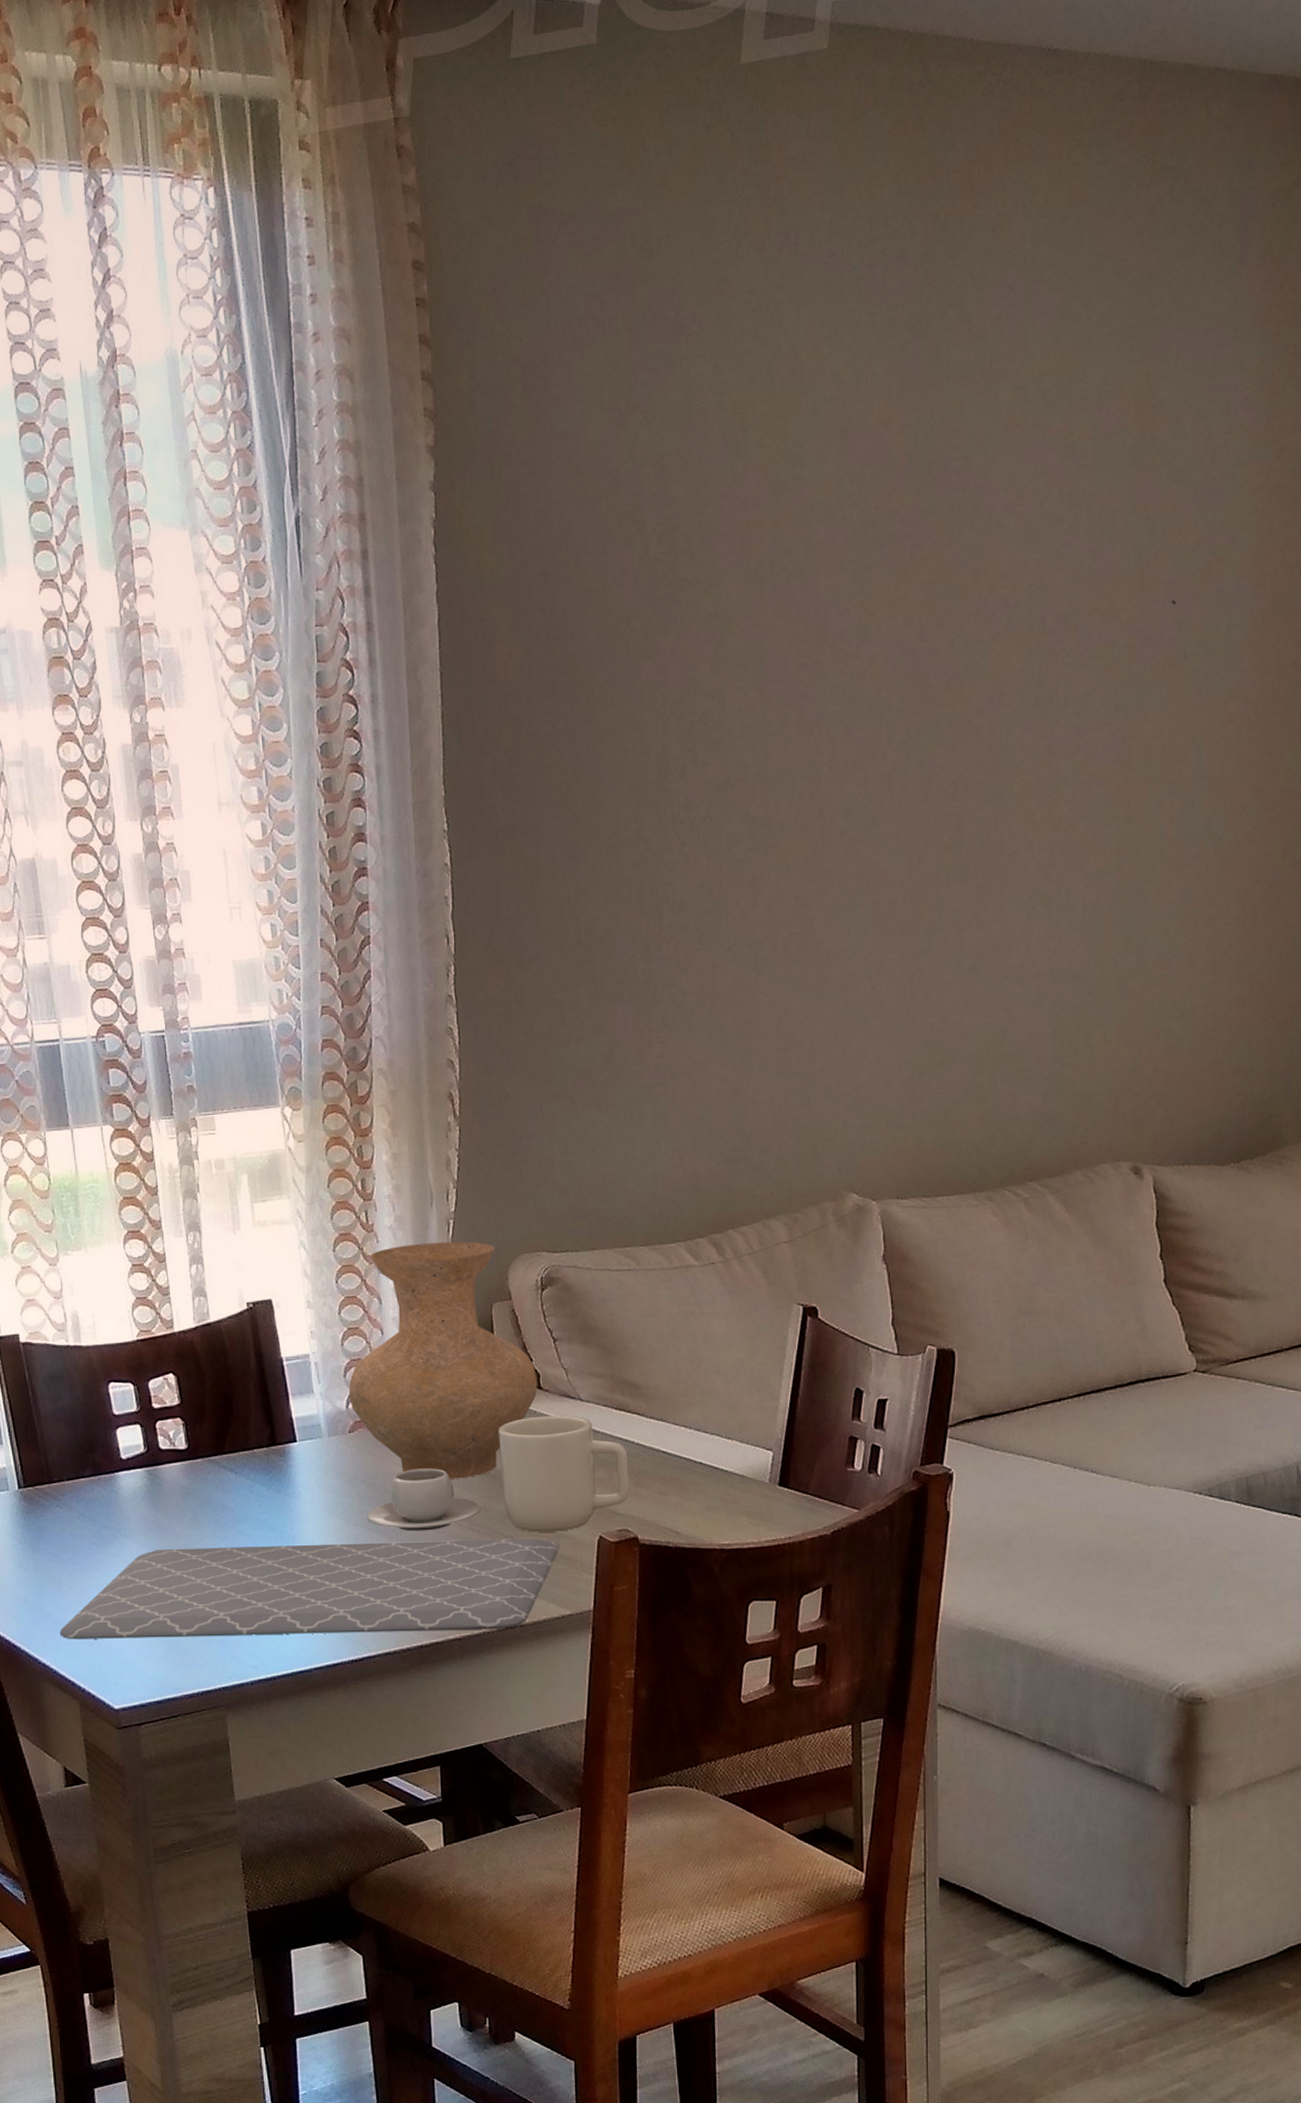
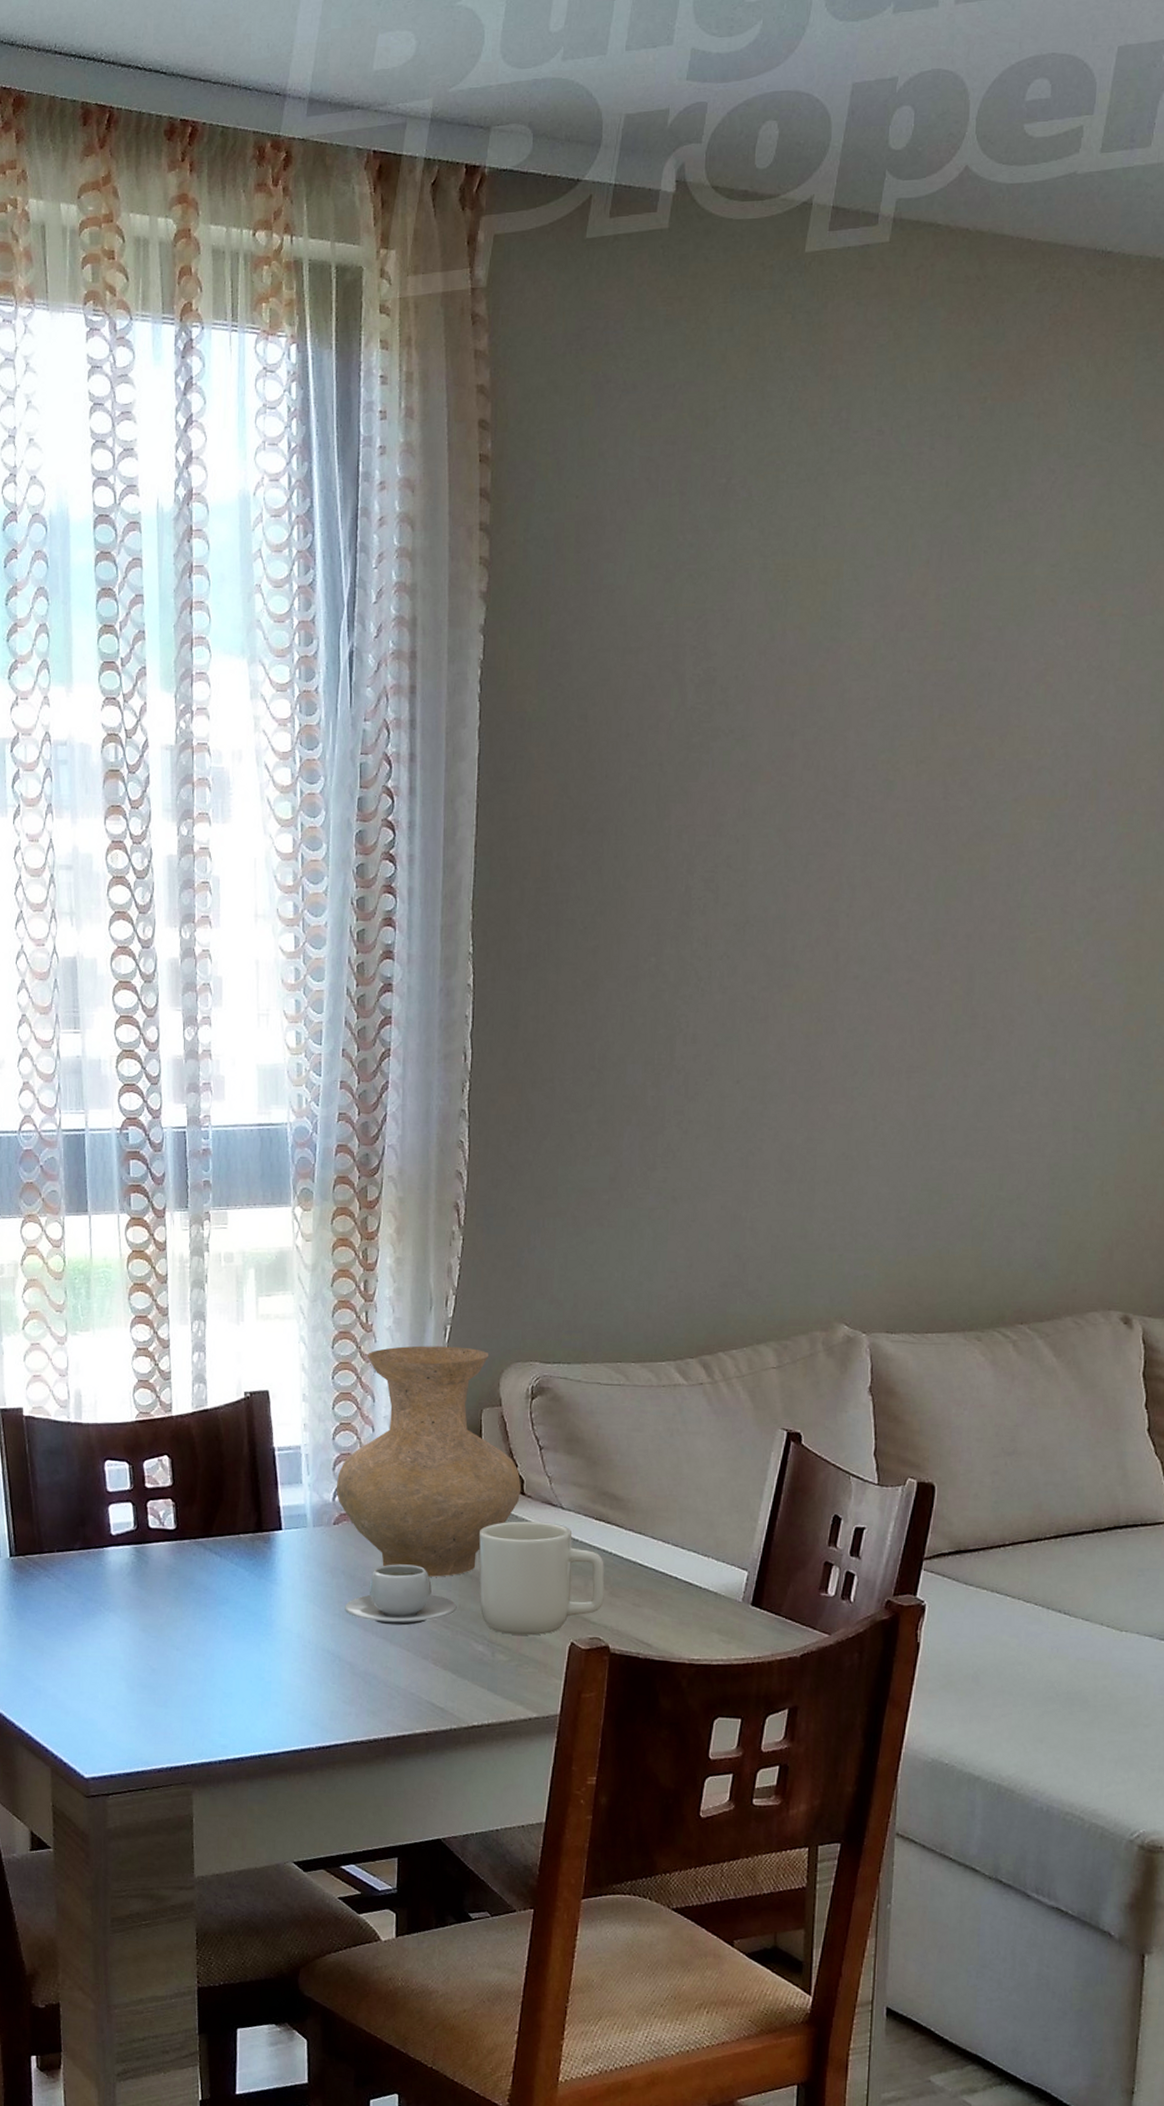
placemat: present [59,1539,560,1640] -> none [37,1624,531,1727]

